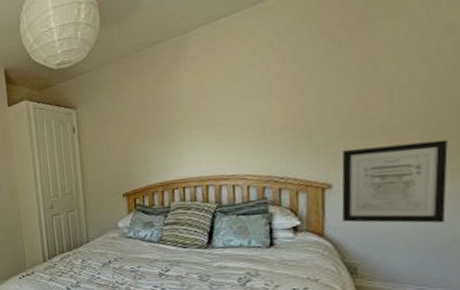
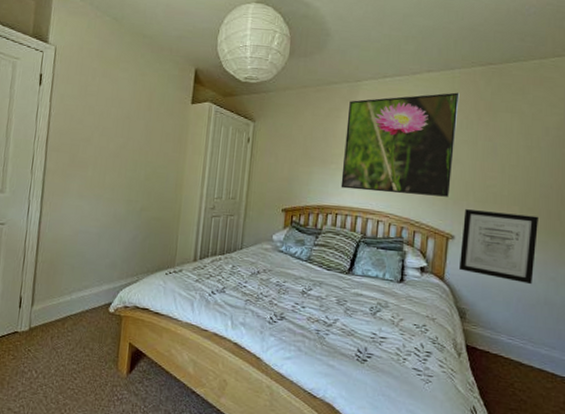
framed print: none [179,11,320,159] -> present [340,92,460,197]

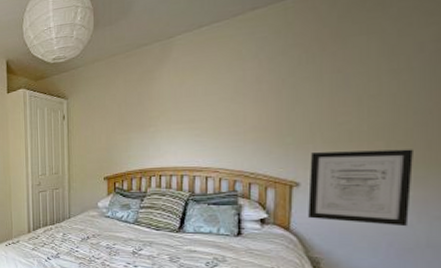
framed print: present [340,92,460,197] -> none [162,25,295,150]

